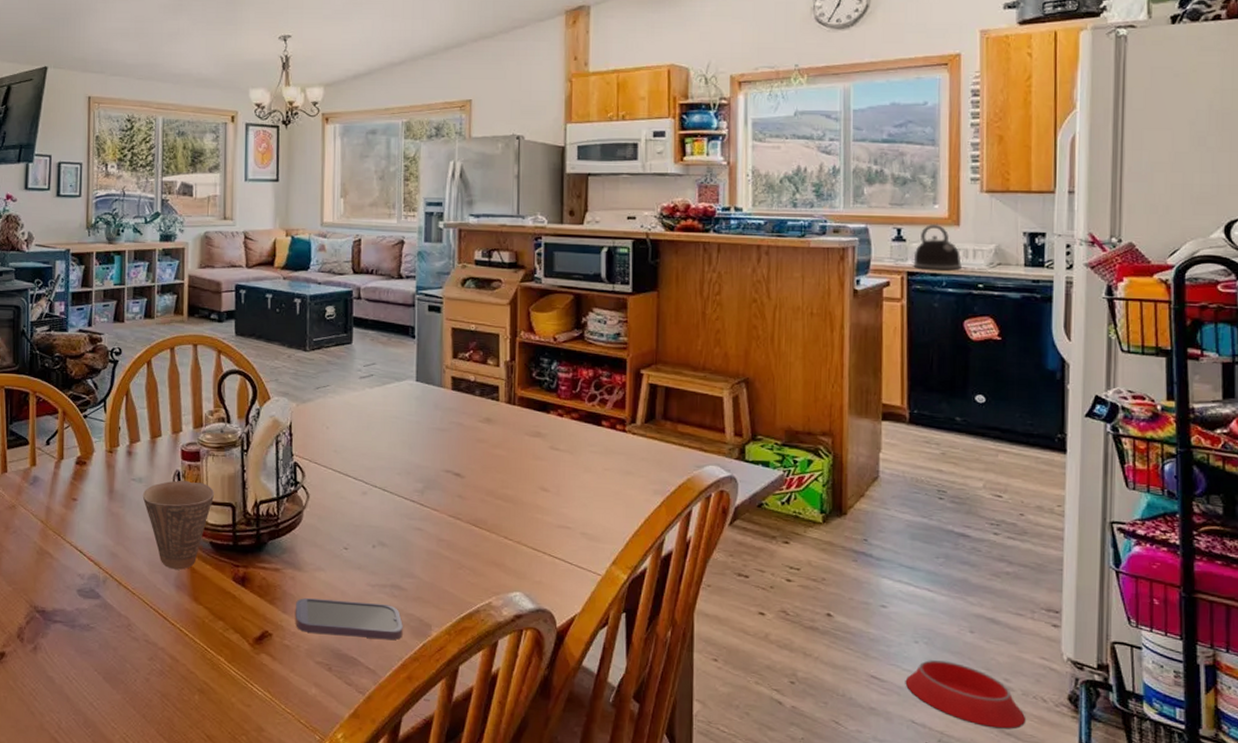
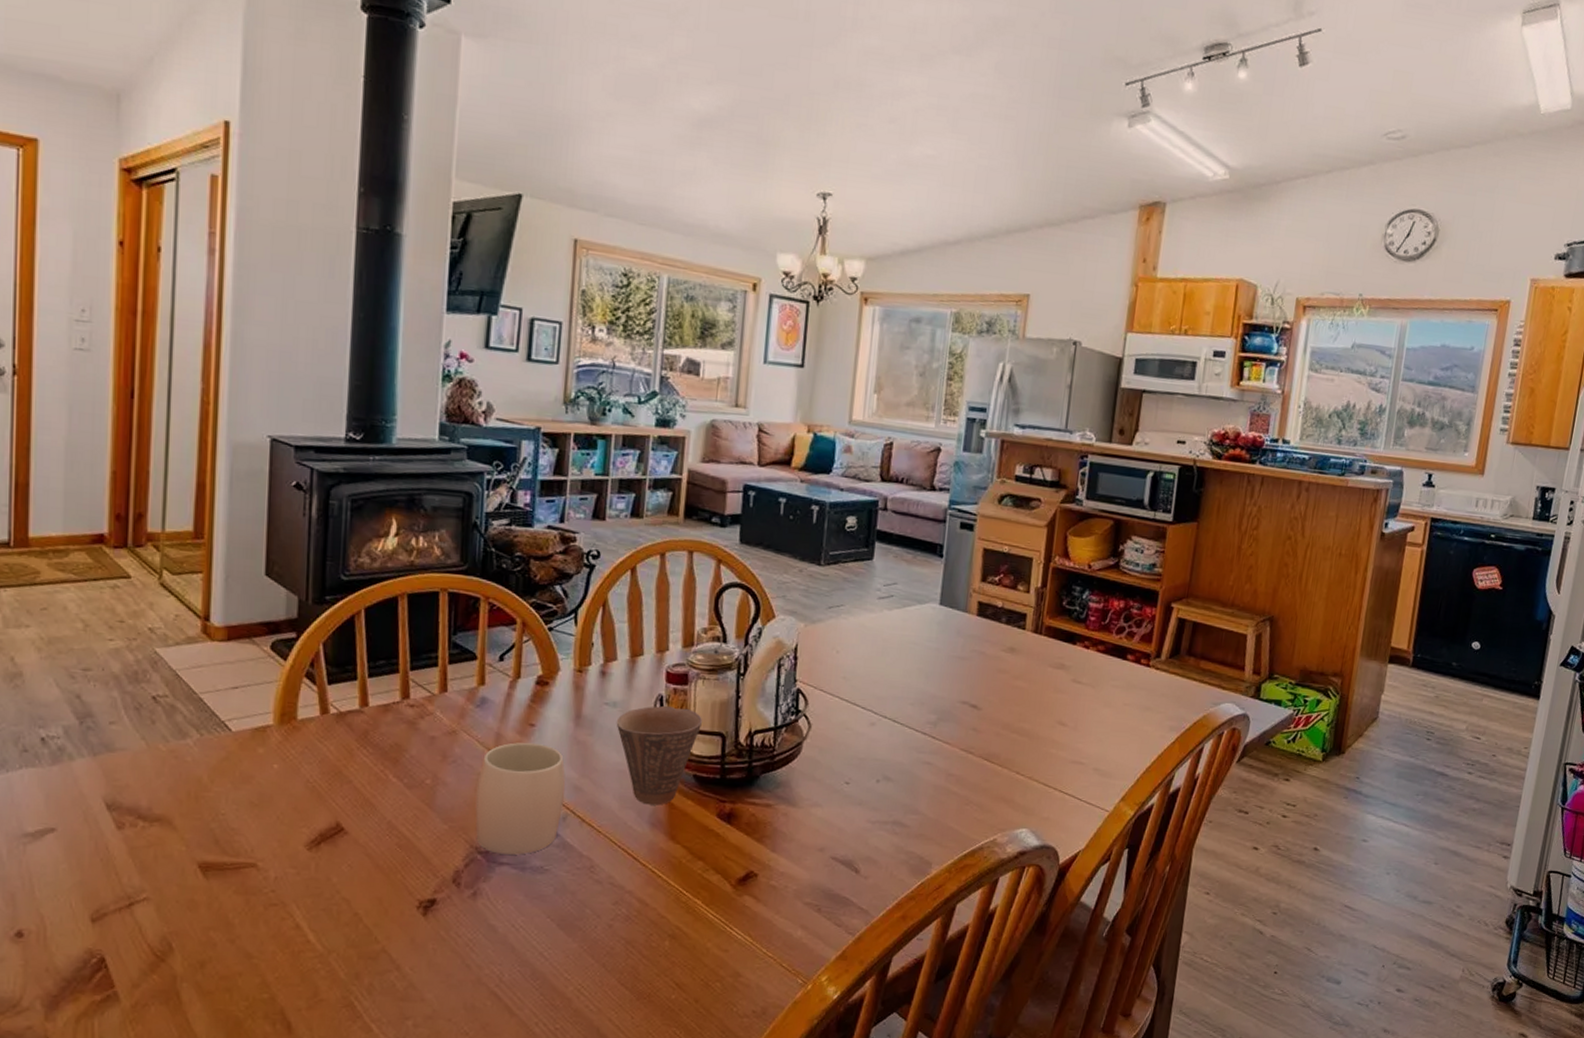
mug: none [32,514,104,614] -> present [475,742,566,855]
mobile phone: present [295,598,403,640] -> none [785,836,902,878]
pet bowl: present [905,660,1025,728] -> none [1373,890,1469,950]
kettle: present [913,223,962,272] -> none [1437,471,1480,520]

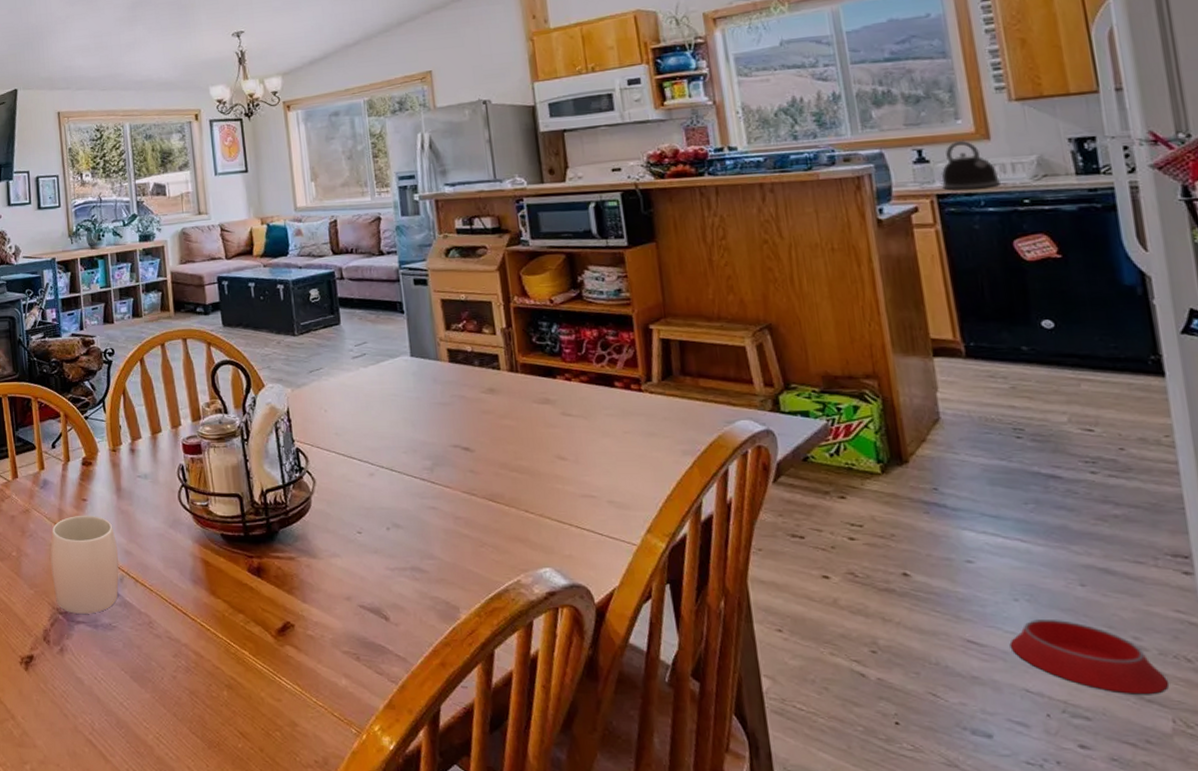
cup: present [616,706,702,806] -> none [149,474,220,564]
pet bowl: none [1373,890,1469,950] -> present [1009,620,1168,694]
kettle: none [1437,471,1480,520] -> present [942,140,1001,192]

